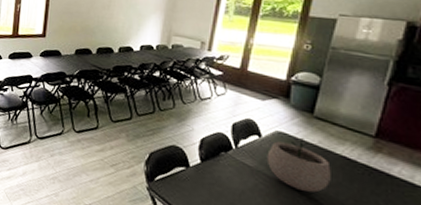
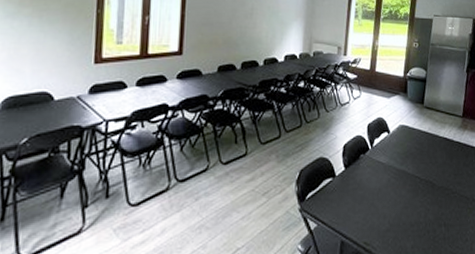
plant pot: present [266,137,331,193] -> none [395,127,439,176]

